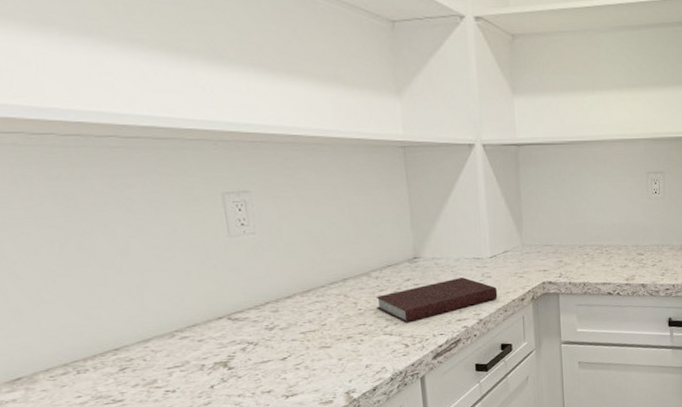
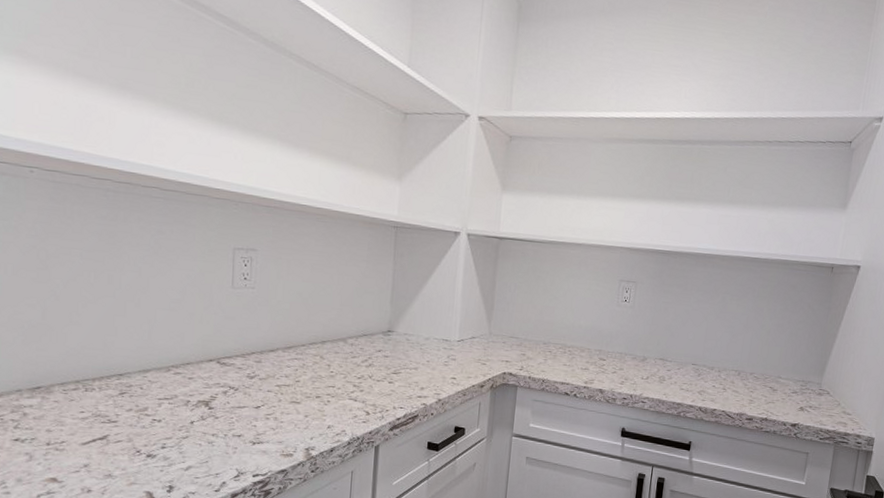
notebook: present [375,277,498,323] -> none [347,356,460,392]

